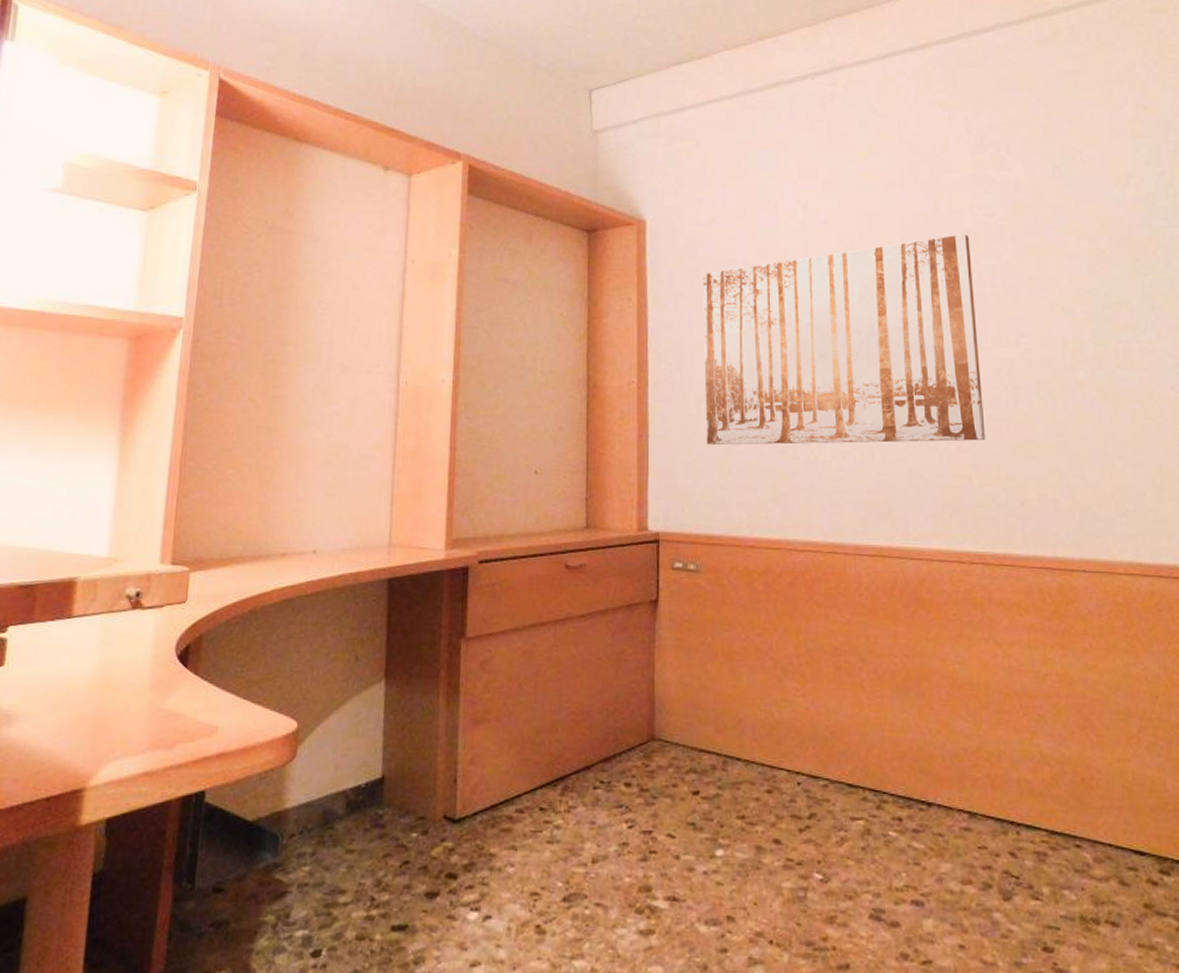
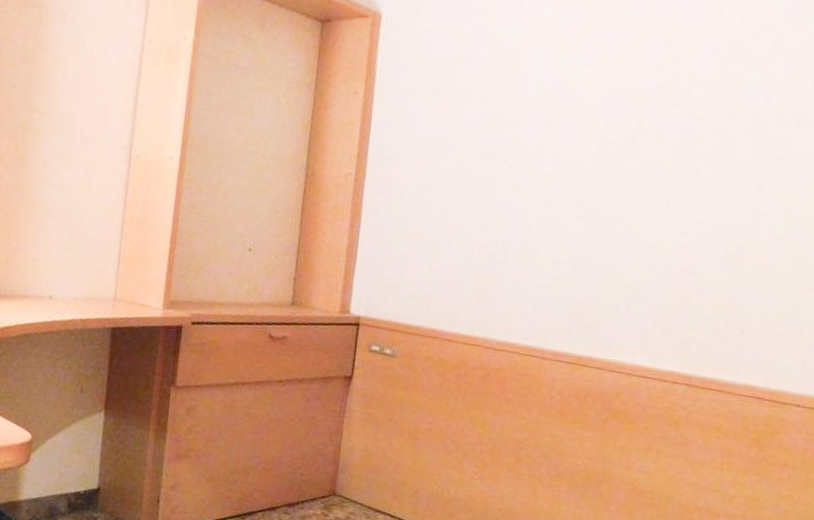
wall art: present [702,233,986,446] -> none [416,46,737,265]

